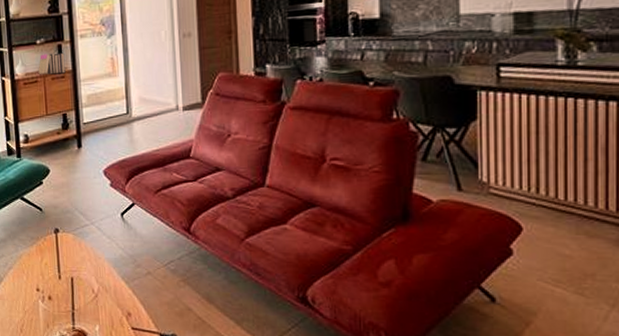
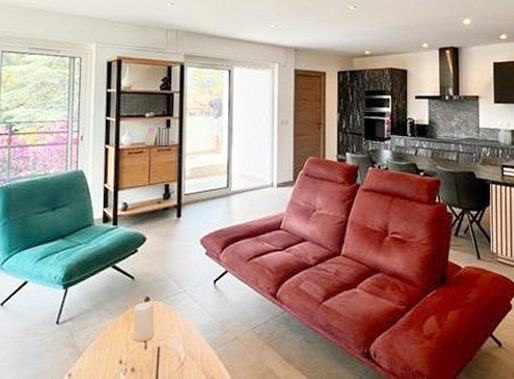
candle: none [45,233,67,272] -> present [132,302,155,343]

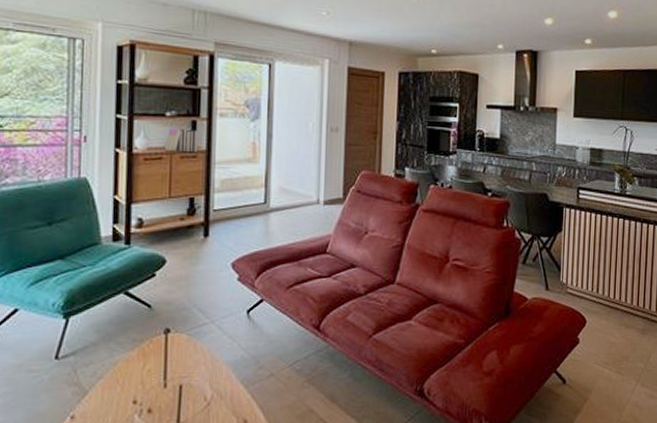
candle: present [132,302,155,343] -> none [149,334,176,380]

